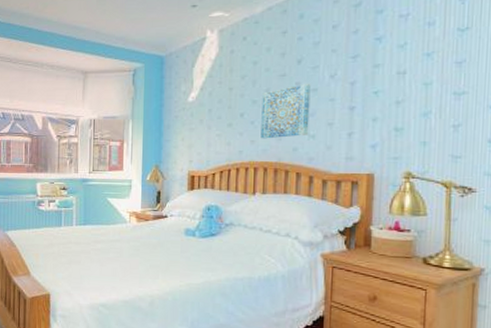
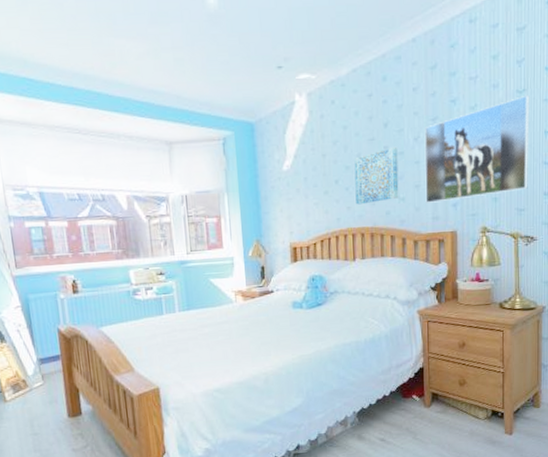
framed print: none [339,33,474,142] -> present [424,94,530,203]

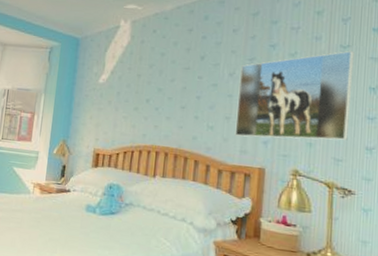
wall art: present [354,146,399,205] -> none [163,78,212,127]

